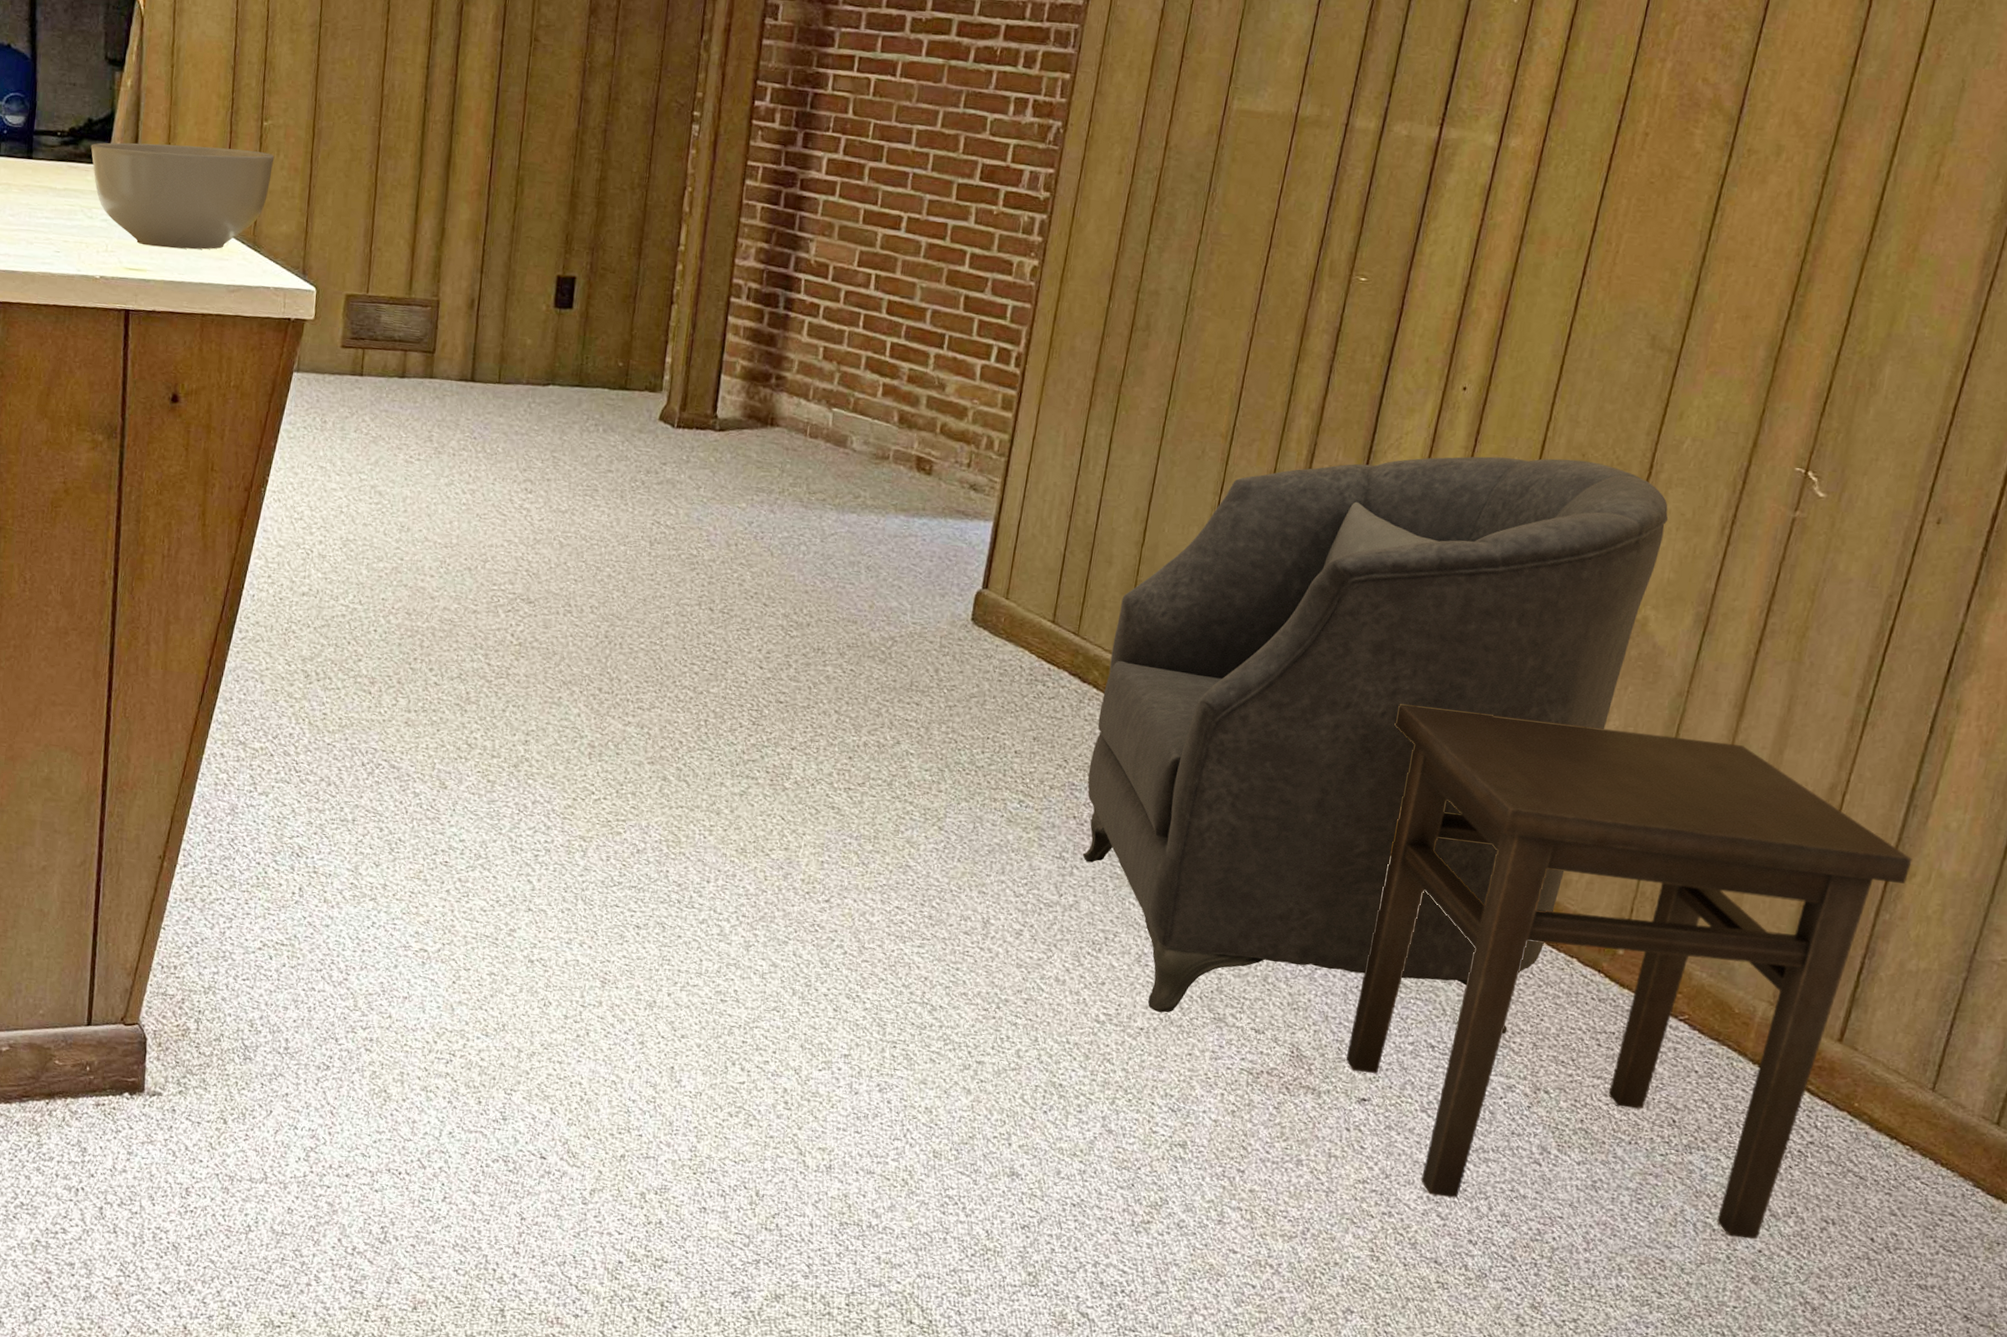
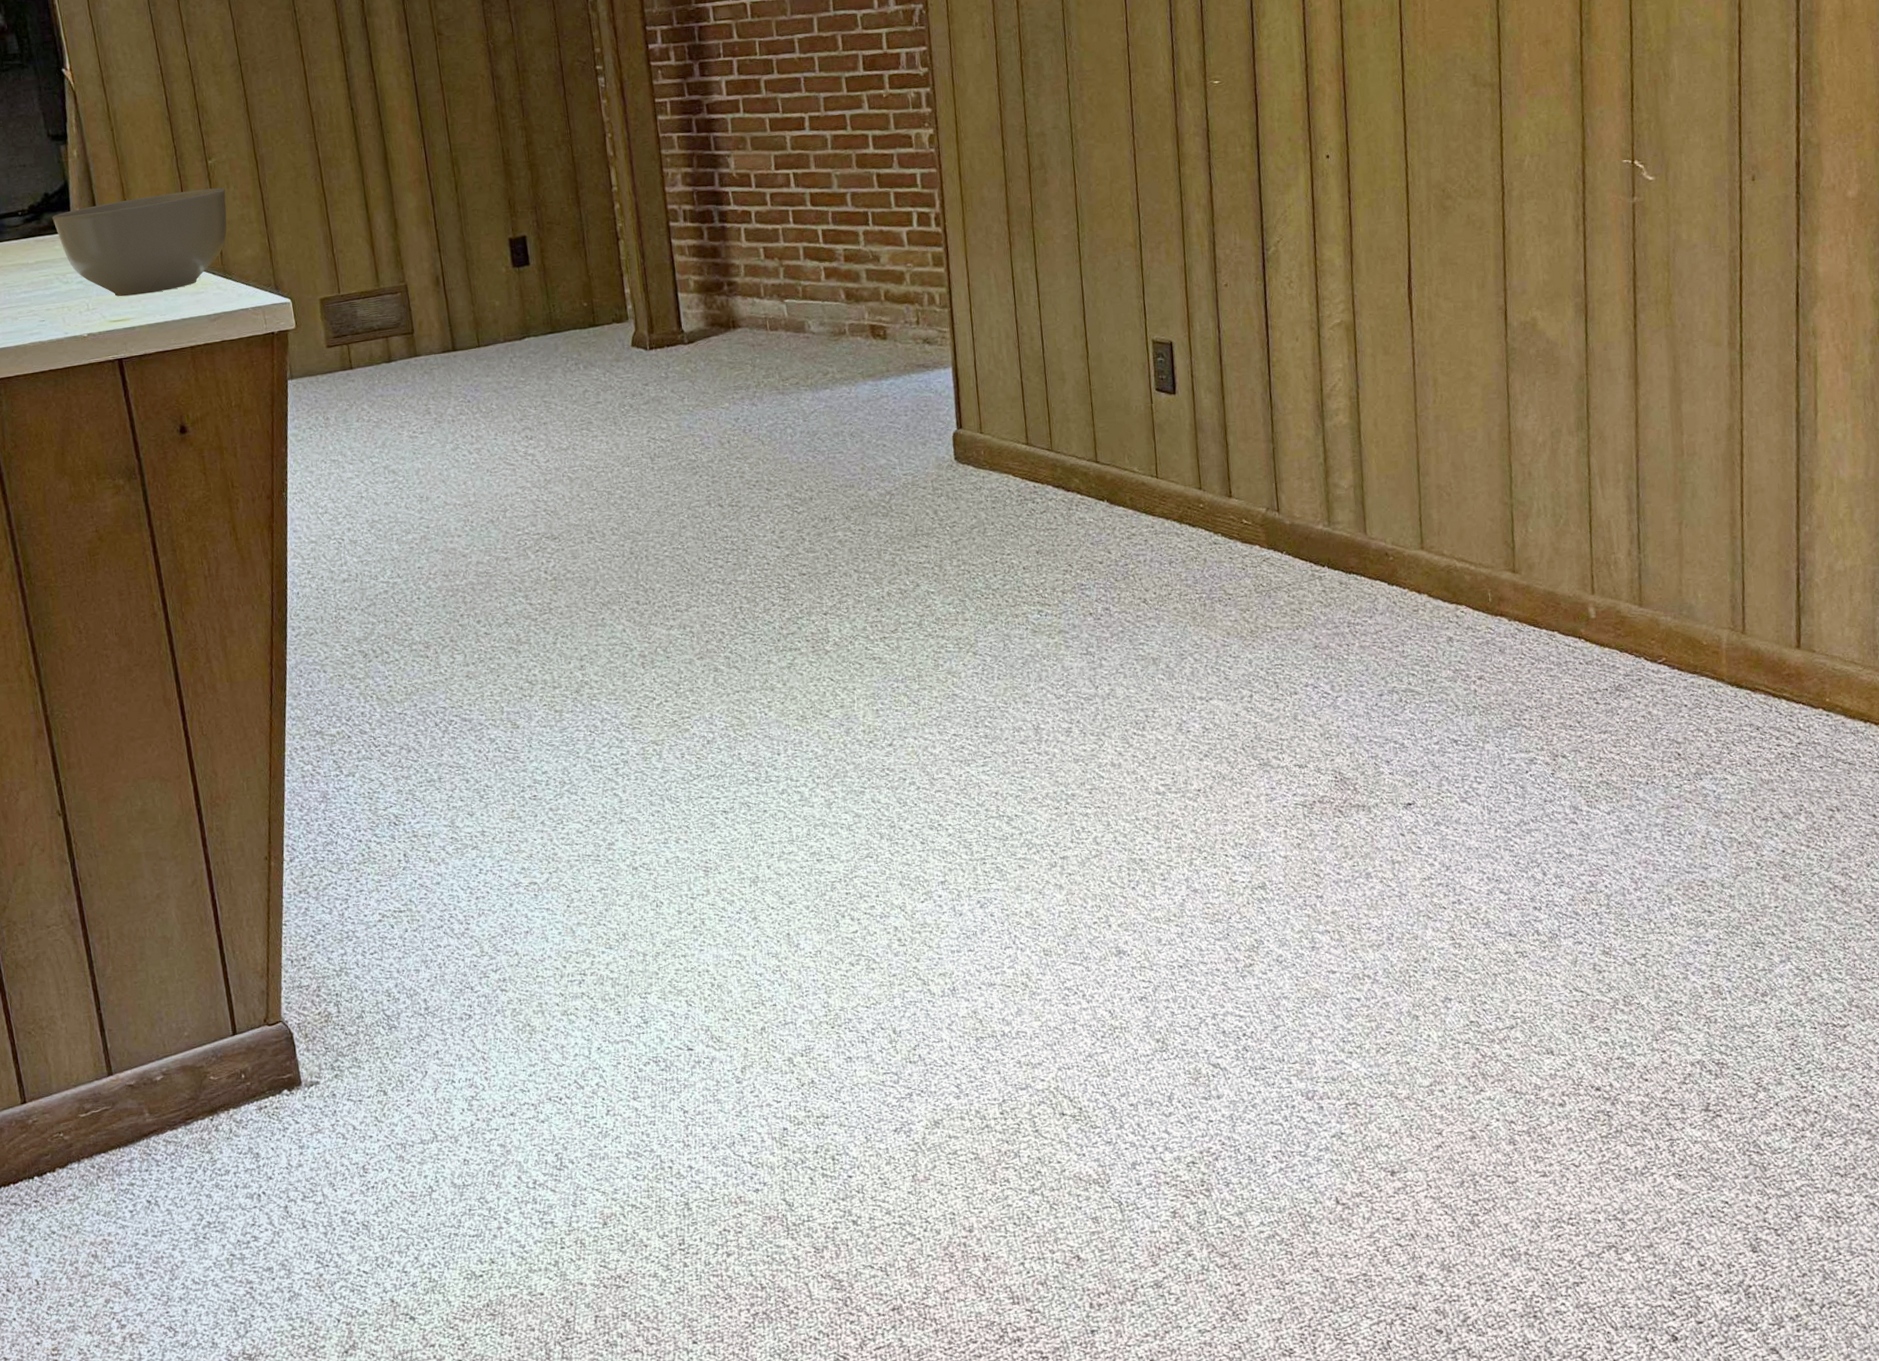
armchair: present [1083,456,1669,1034] -> none [1082,194,1530,771]
side table: present [1345,704,1913,1239] -> none [1345,409,1814,875]

